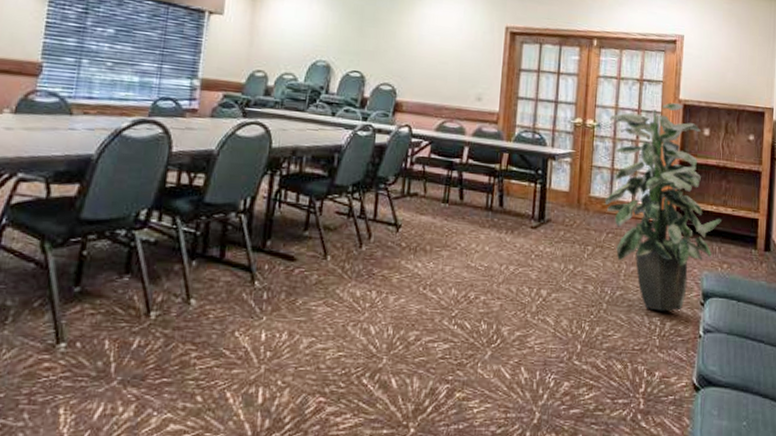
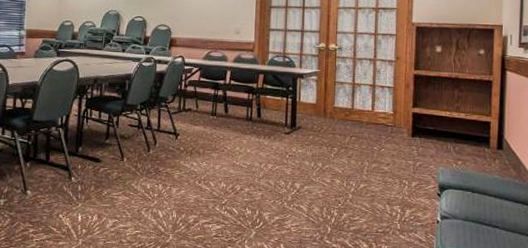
indoor plant: present [605,102,723,312] -> none [348,26,456,201]

